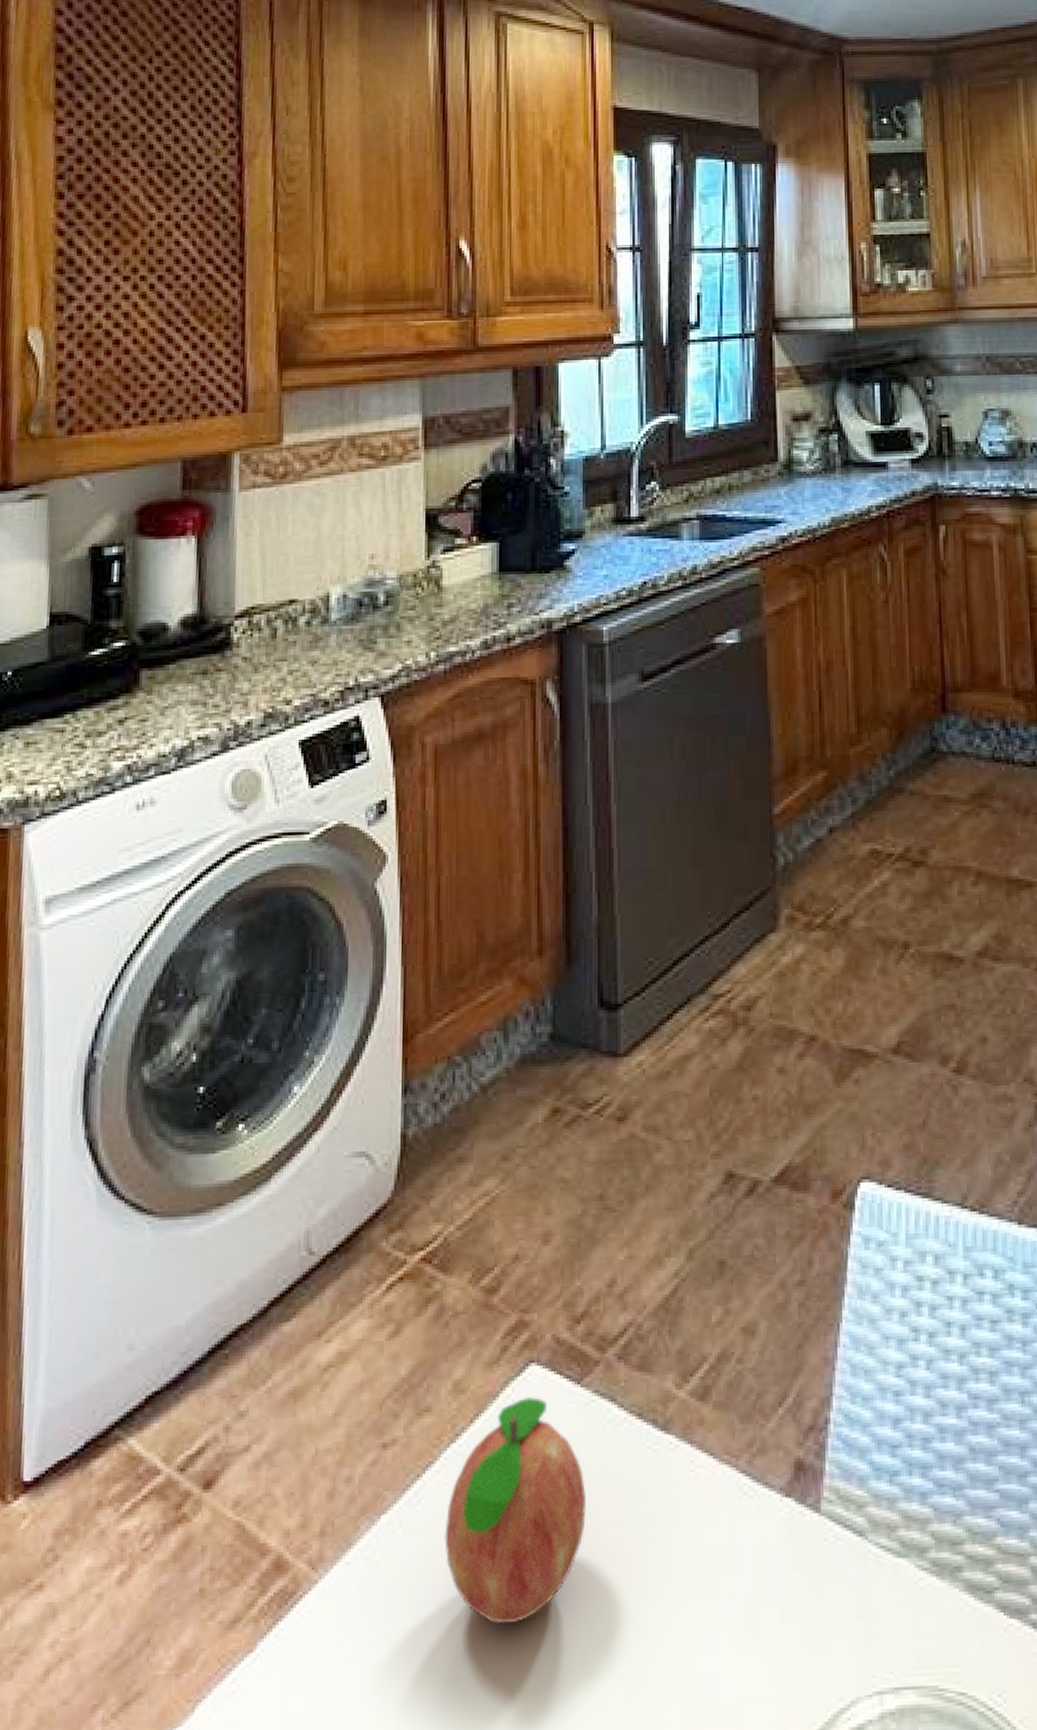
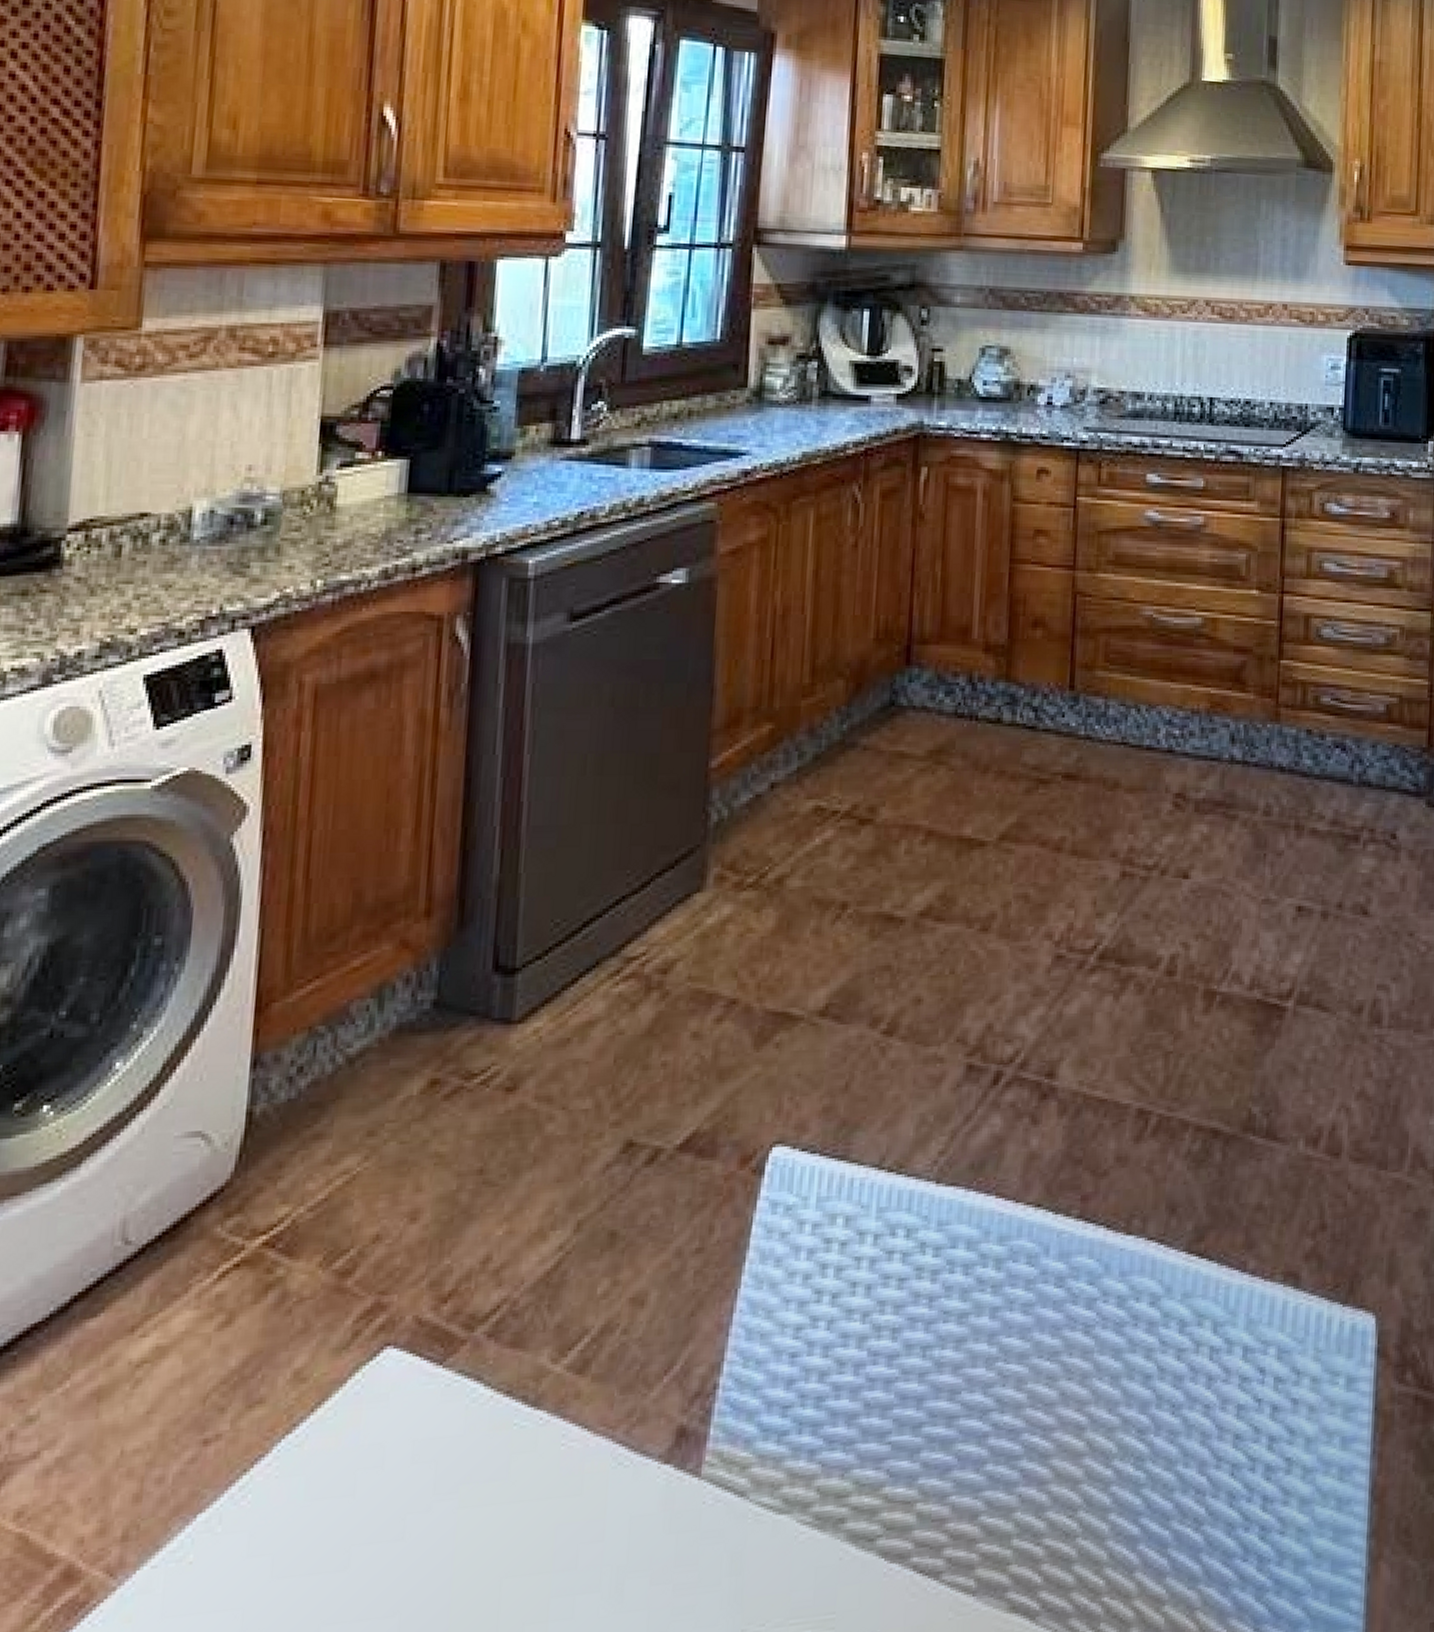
fruit: present [444,1397,586,1625] -> none [272,1381,441,1615]

